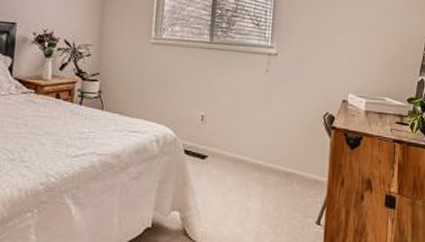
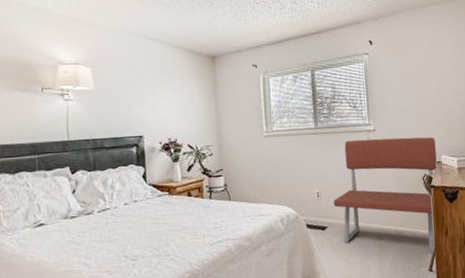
bench: none [218,61,344,205] -> present [333,137,437,255]

